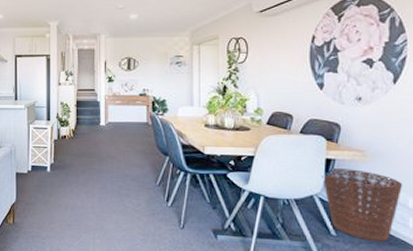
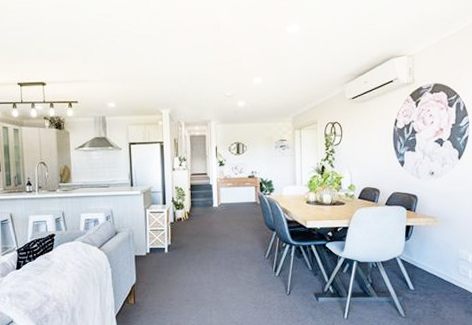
basket: present [322,168,403,242] -> none [403,233,465,292]

